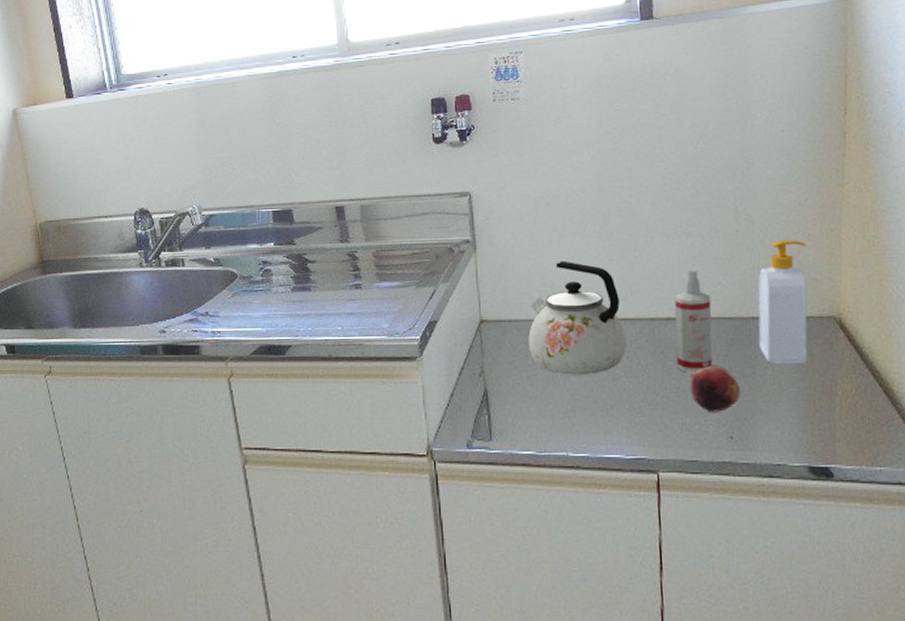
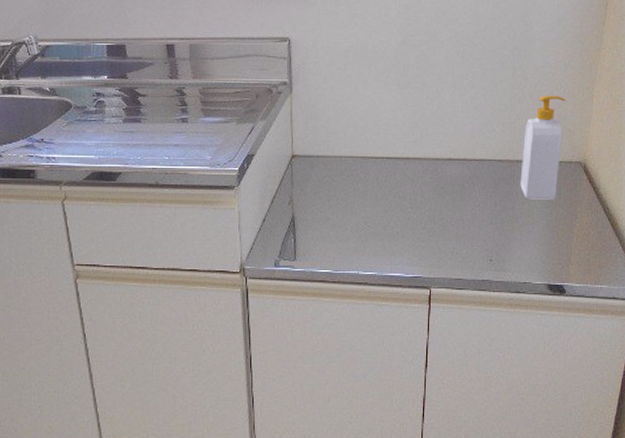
kettle: present [528,260,627,375] -> none [332,105,414,205]
spray bottle: present [674,268,713,373] -> none [453,116,486,206]
fruit: present [690,366,740,412] -> none [462,201,501,239]

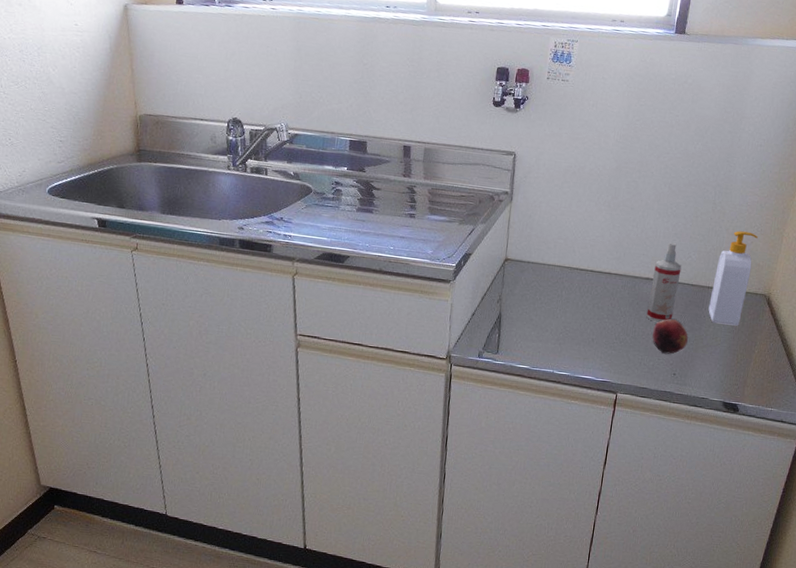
spray bottle: none [453,116,486,206] -> present [646,242,682,323]
fruit: none [462,201,501,239] -> present [652,319,688,354]

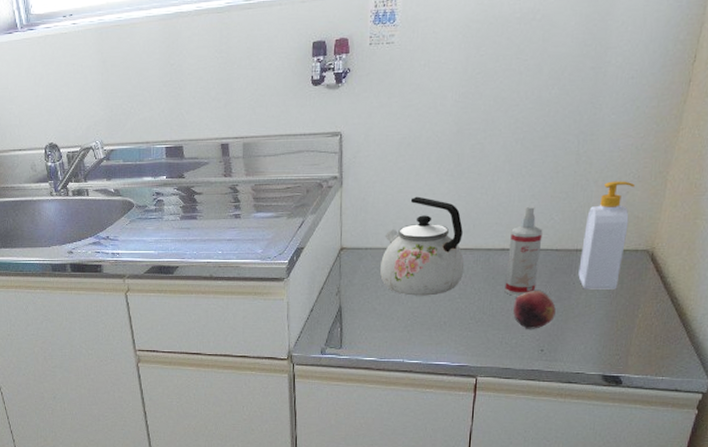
kettle: none [539,220,615,314] -> present [380,196,465,296]

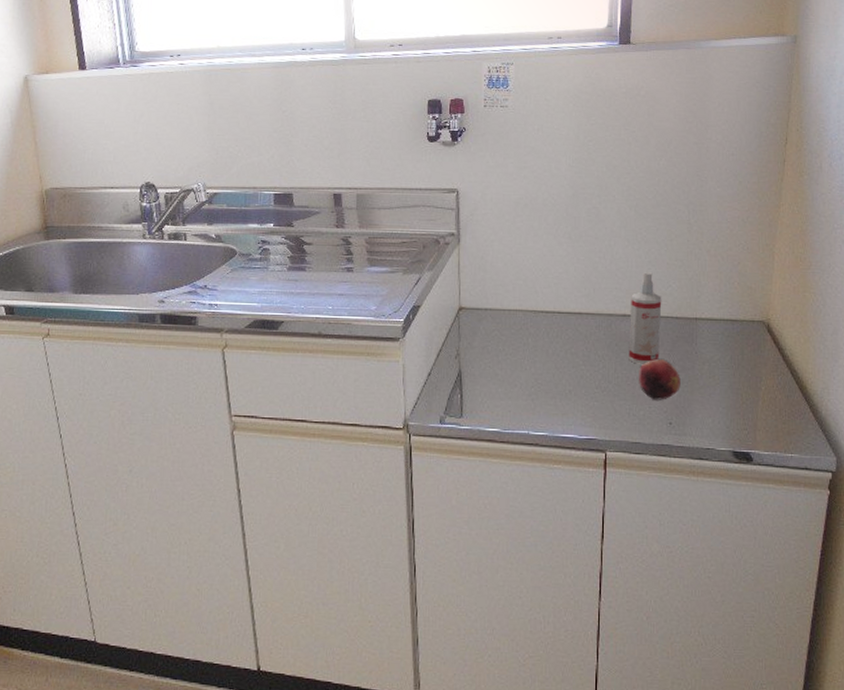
kettle: present [380,196,465,296] -> none [501,257,587,362]
soap bottle: present [578,181,635,289] -> none [700,251,745,360]

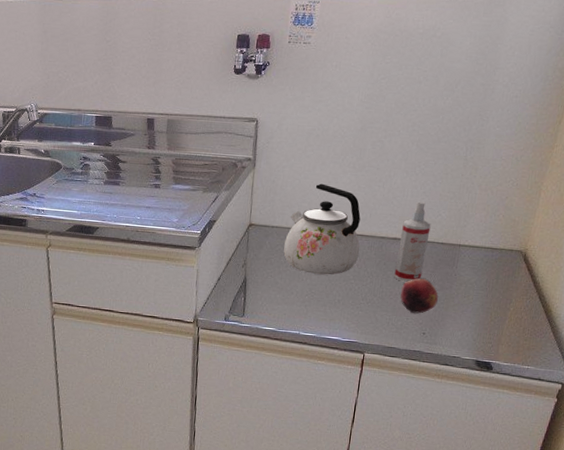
kettle: none [501,257,587,362] -> present [284,183,361,275]

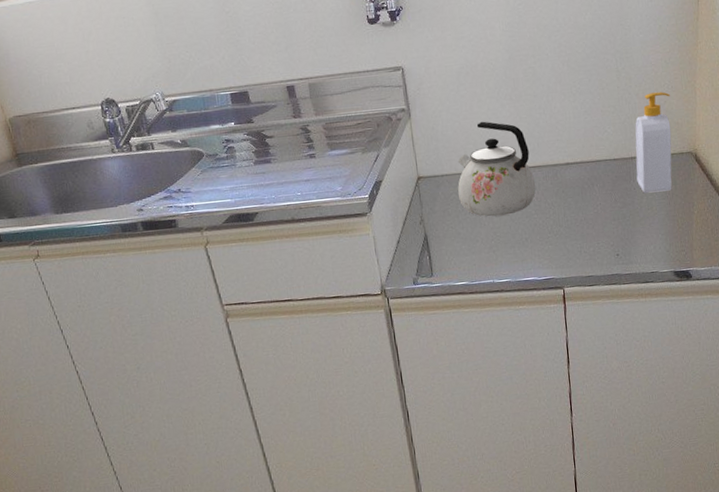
spray bottle: present [394,200,431,282] -> none [572,120,603,206]
fruit: present [400,278,438,314] -> none [585,199,624,237]
soap bottle: none [459,186,513,284] -> present [635,92,672,194]

